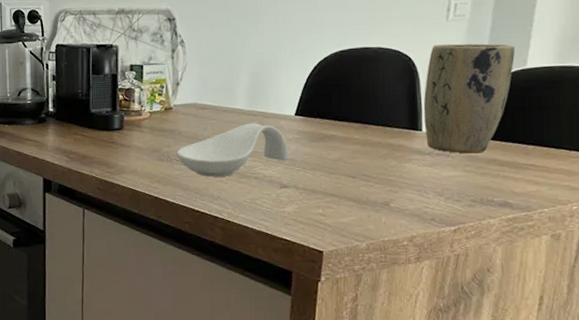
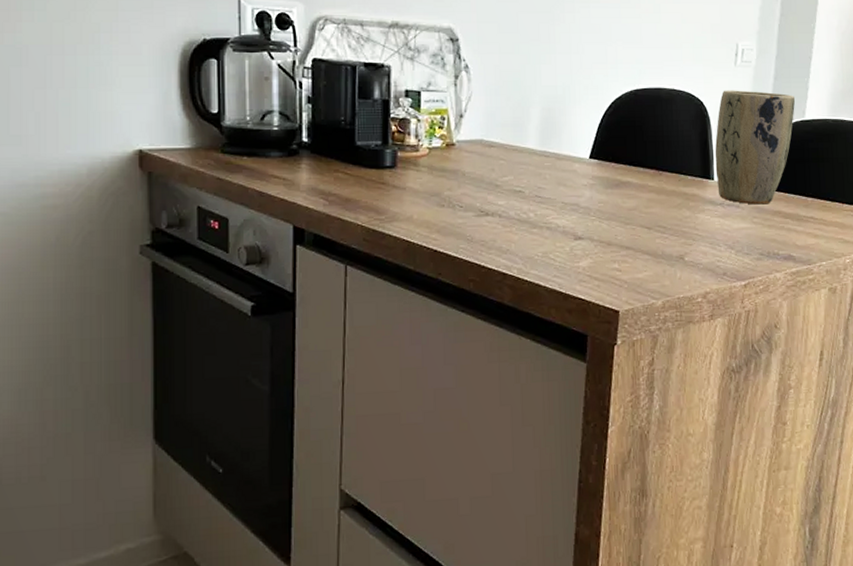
spoon rest: present [176,122,288,177] -> none [459,165,583,227]

